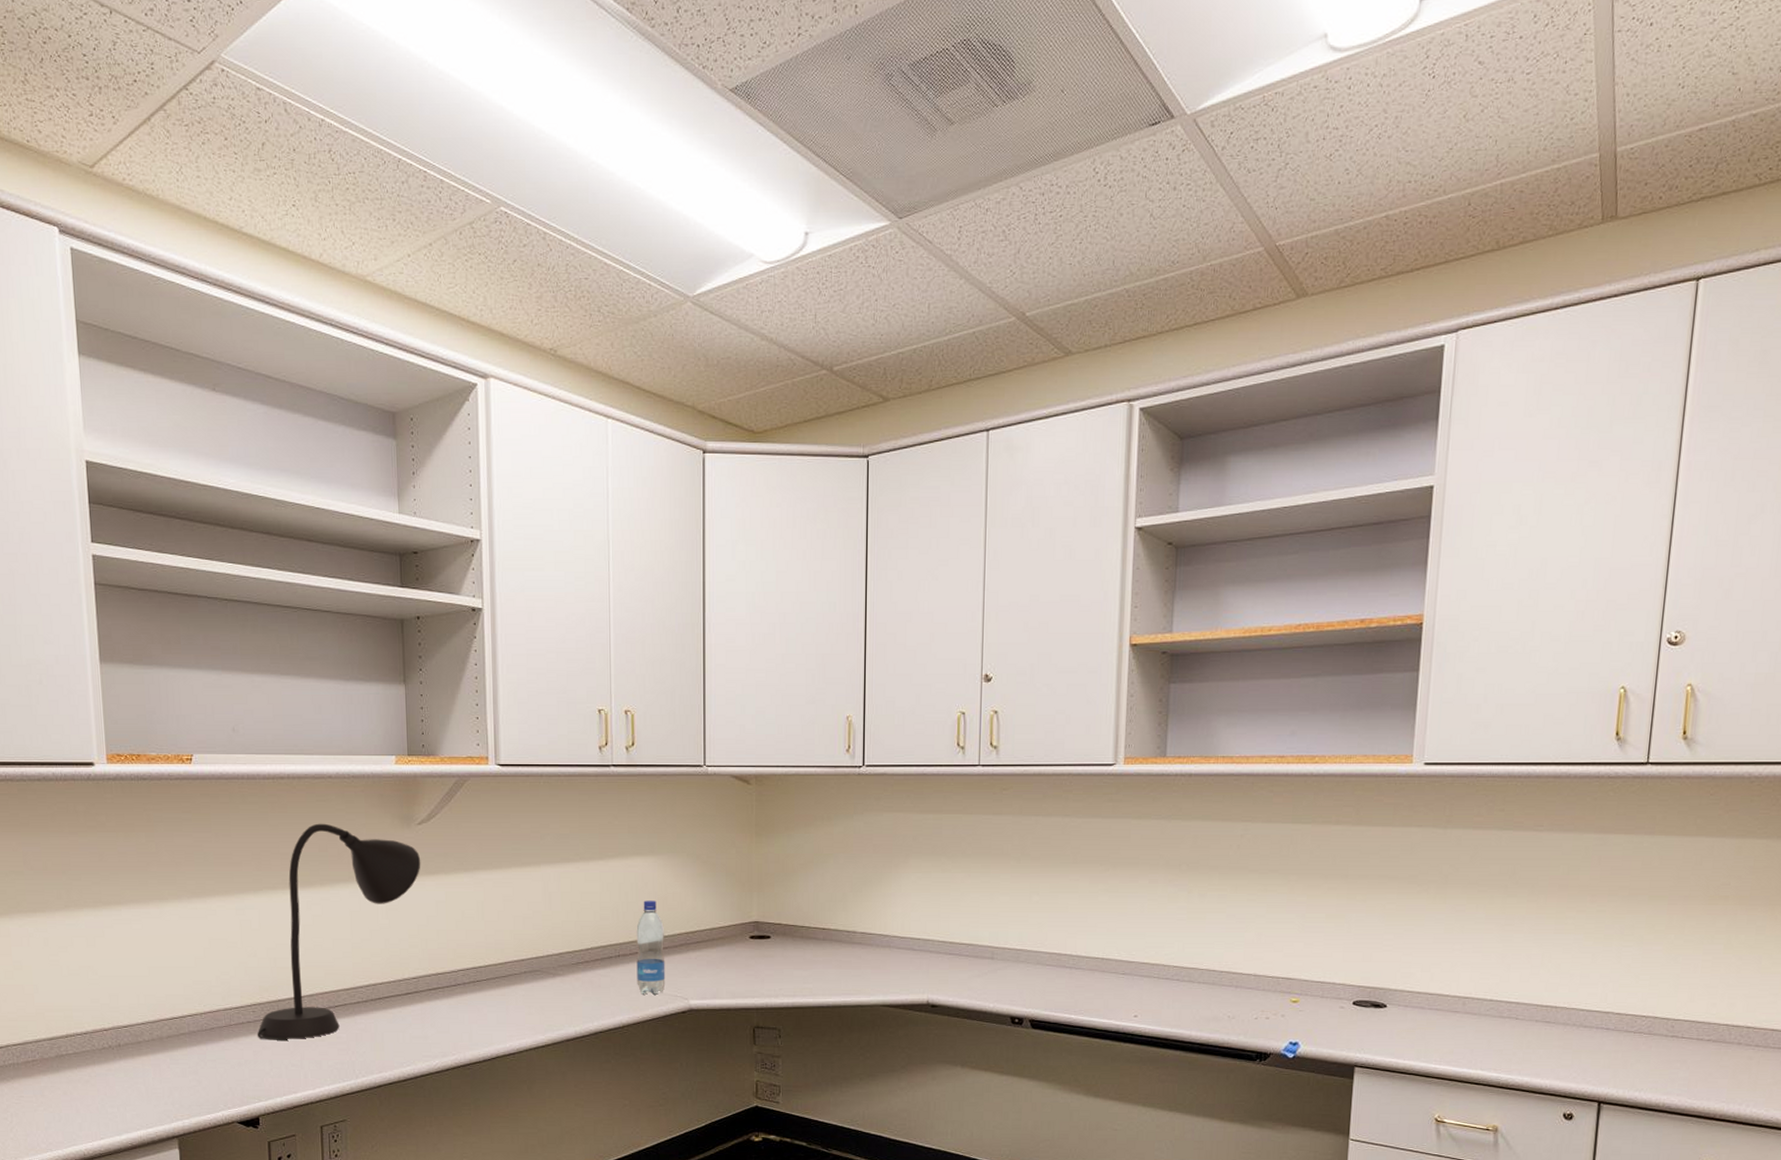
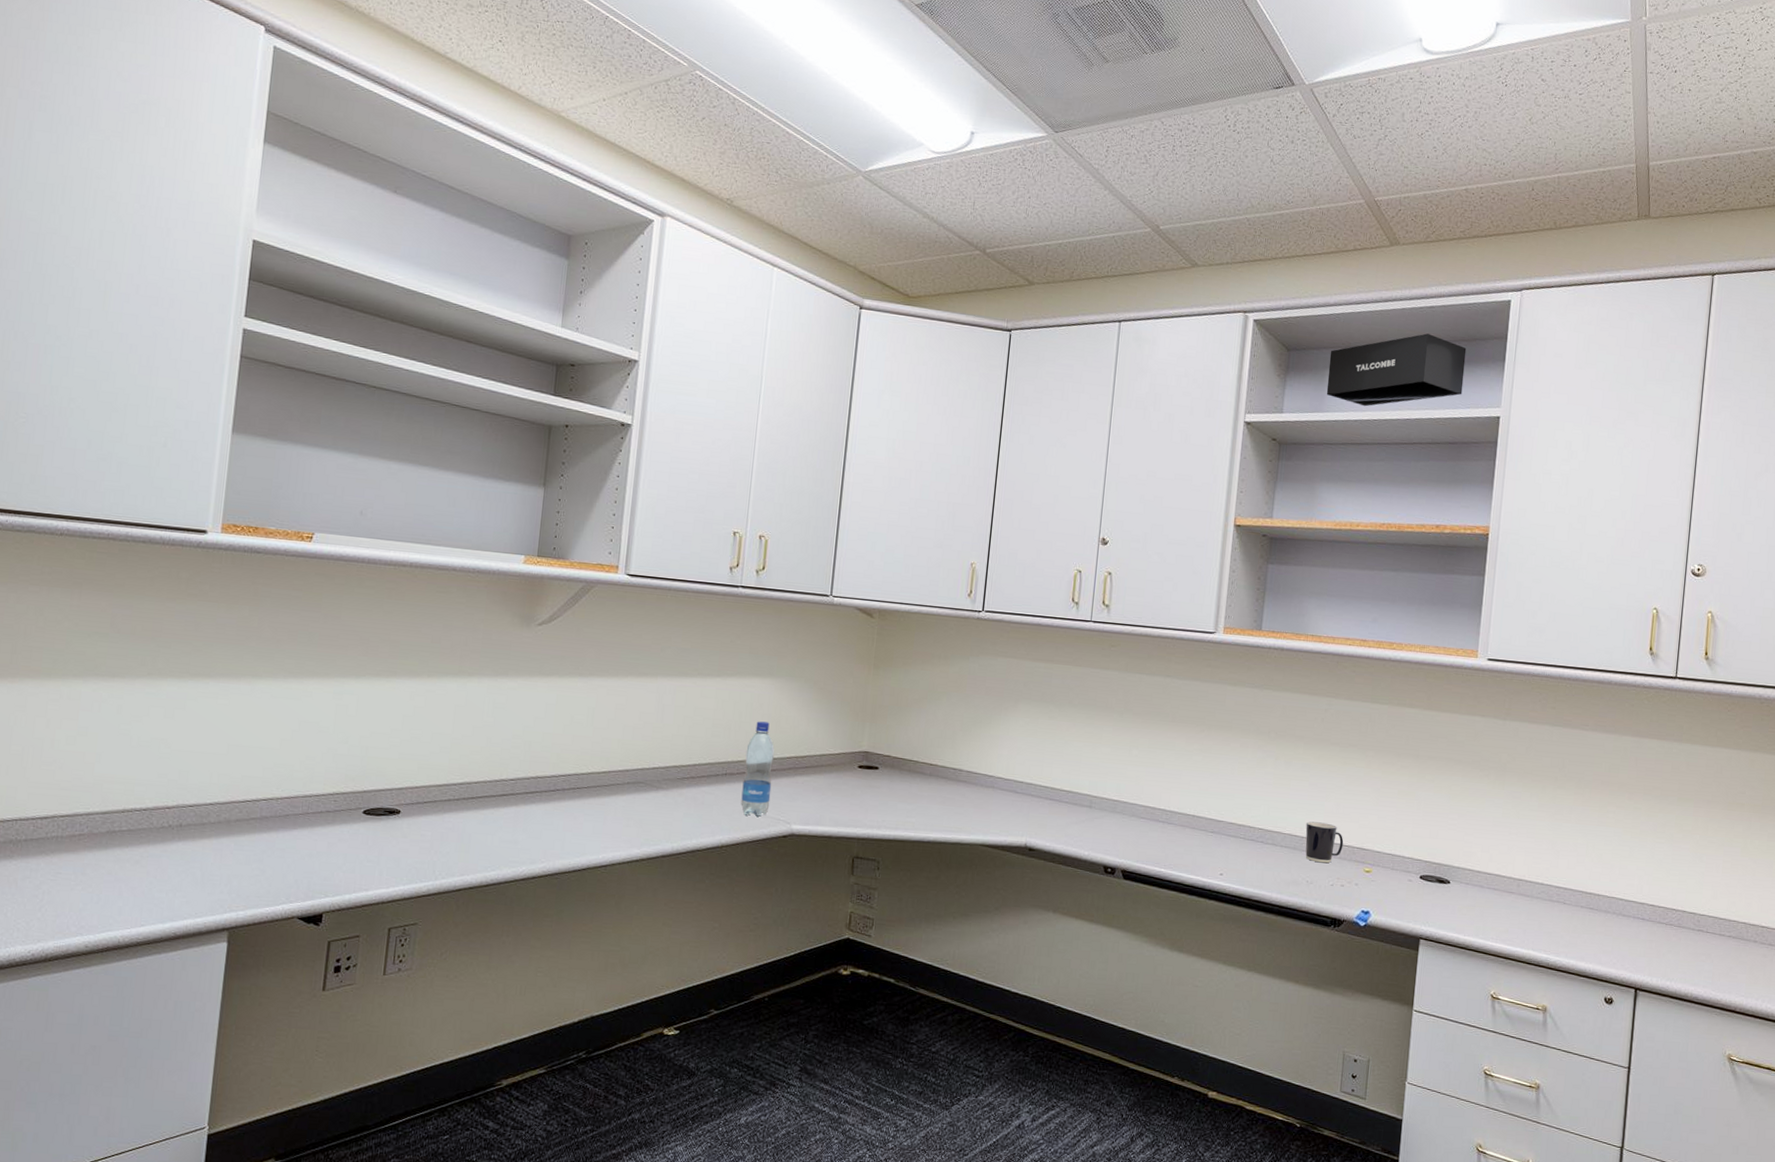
desk lamp: present [257,823,421,1040] -> none [334,614,536,834]
mug: none [1224,955,1267,997] -> present [1305,821,1344,864]
box: none [1227,398,1392,493] -> present [1326,333,1467,407]

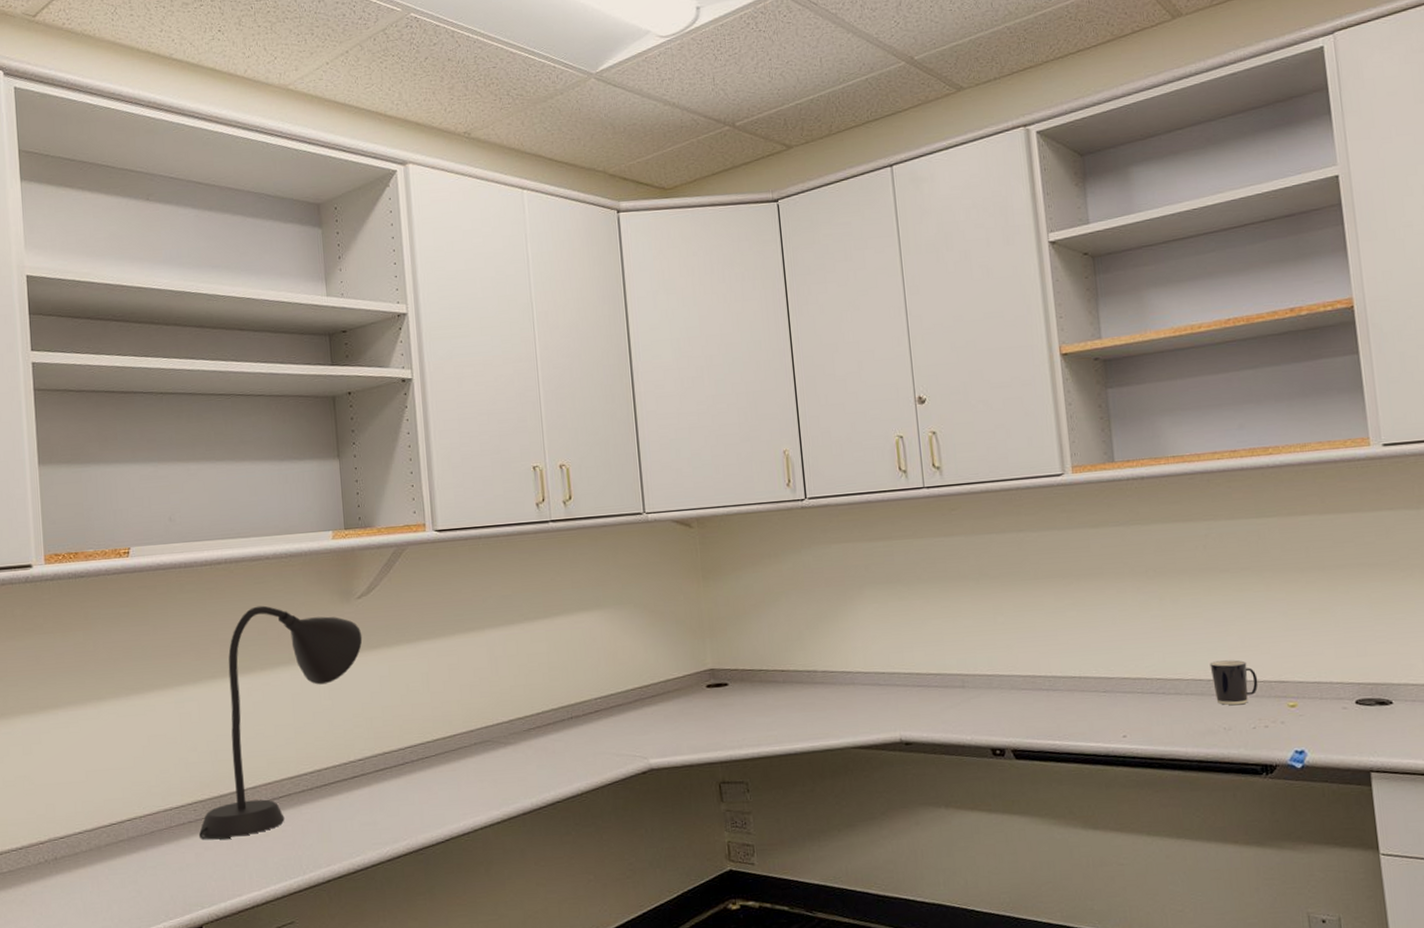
desk lamp: none [334,614,536,834] -> present [198,605,363,840]
bottle: present [741,721,775,817] -> none [587,656,623,757]
box: present [1326,333,1467,407] -> none [1128,103,1289,198]

